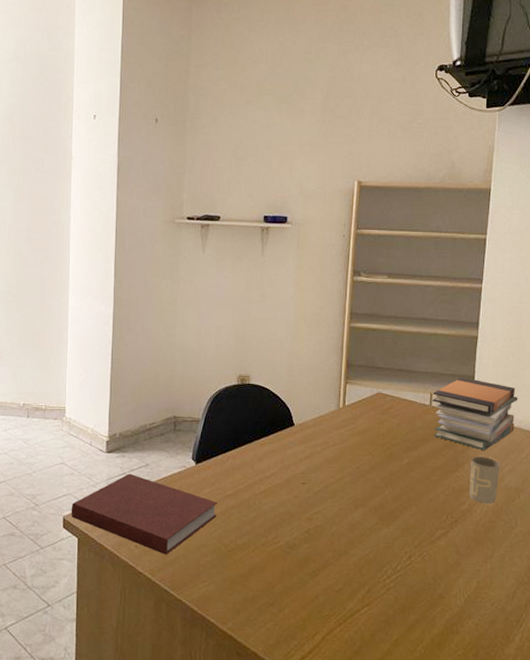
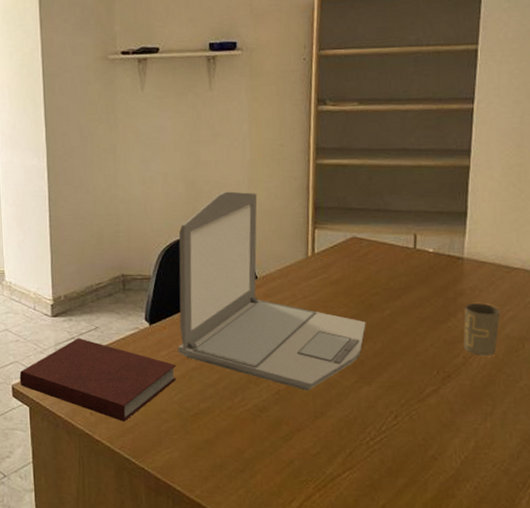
laptop: none [220,346,387,531] -> present [178,191,366,391]
book stack: present [432,377,518,451] -> none [417,214,521,297]

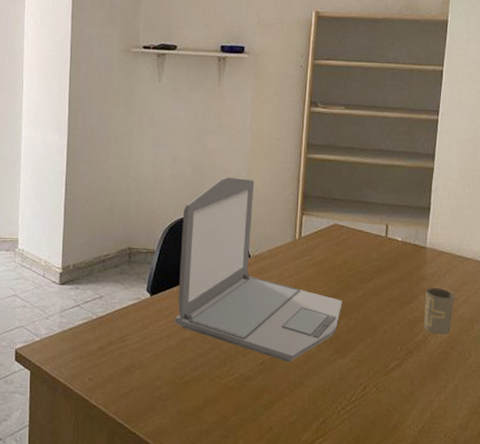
notebook: present [19,338,177,422] -> none [23,305,173,388]

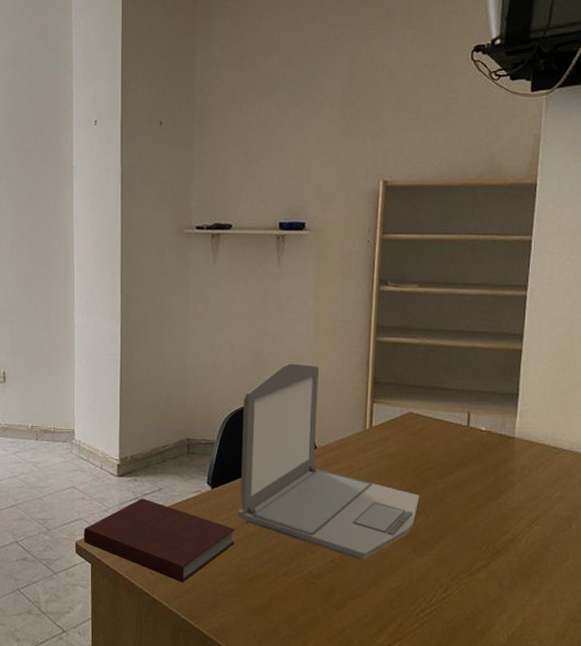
notebook: none [23,305,173,388] -> present [83,498,236,583]
bottle: present [424,288,455,335] -> none [513,482,549,534]

